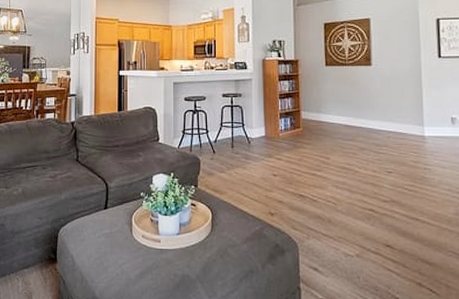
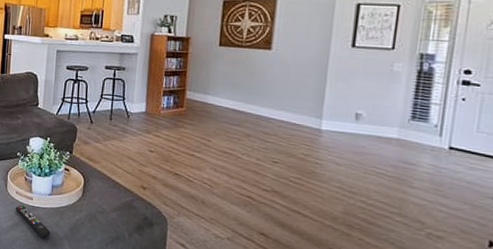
remote control: none [143,249,182,284] -> present [16,205,51,238]

